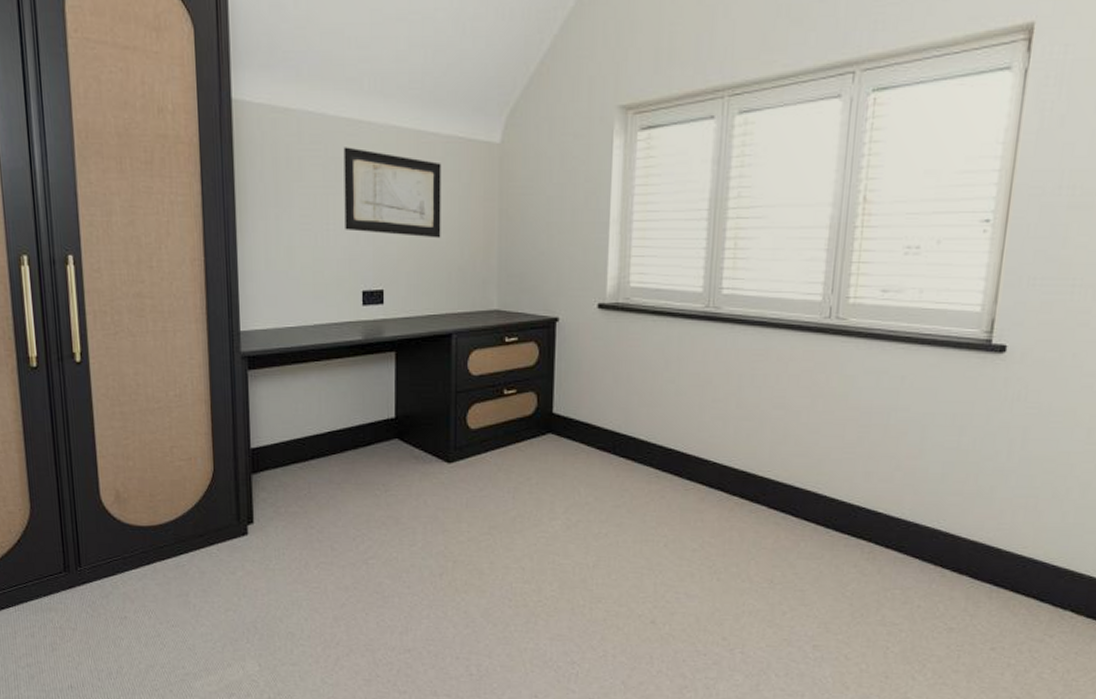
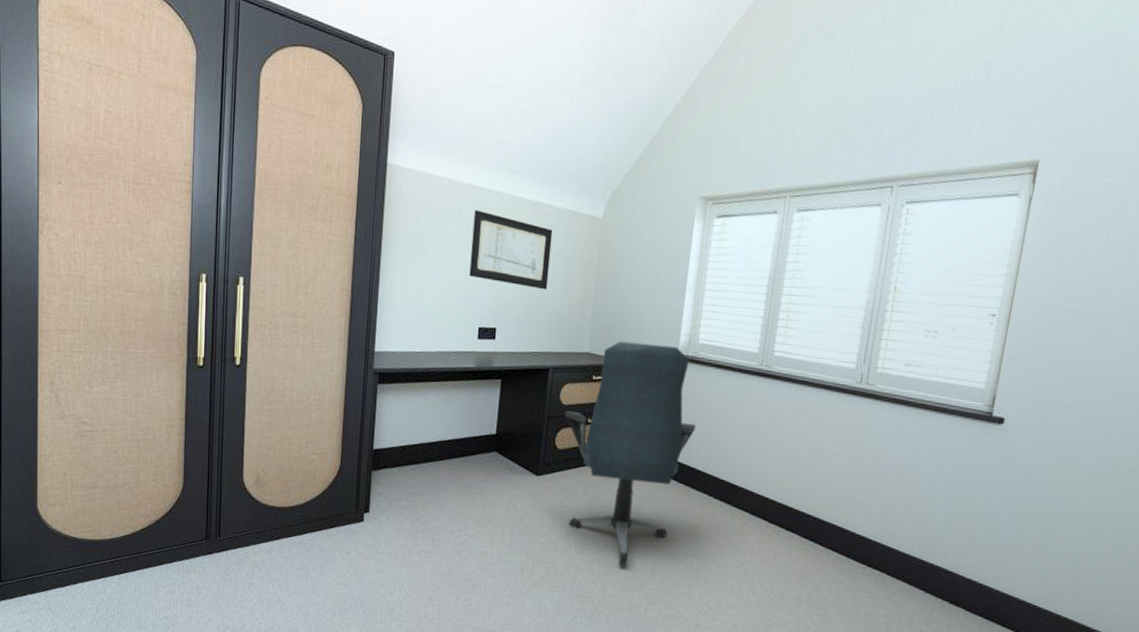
office chair: none [475,292,634,559] -> present [564,341,696,565]

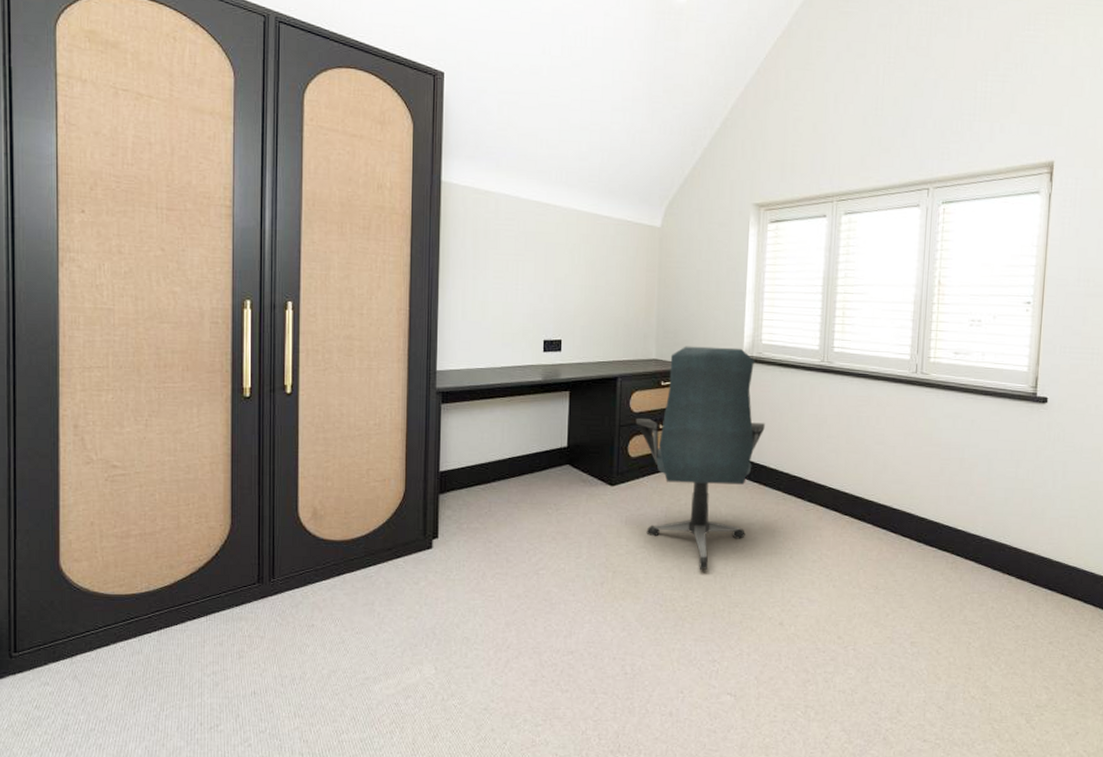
wall art: present [469,209,553,290] -> none [531,224,613,300]

